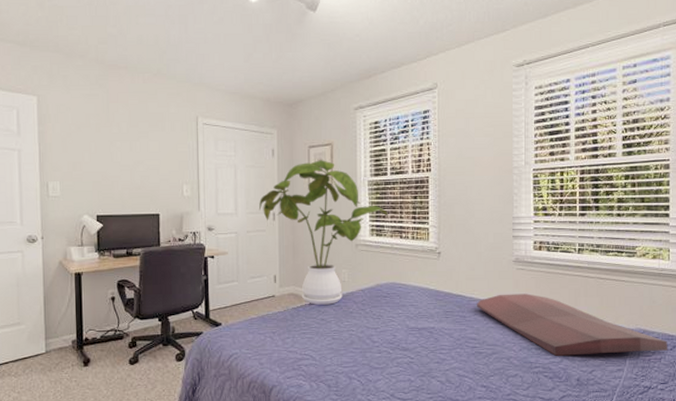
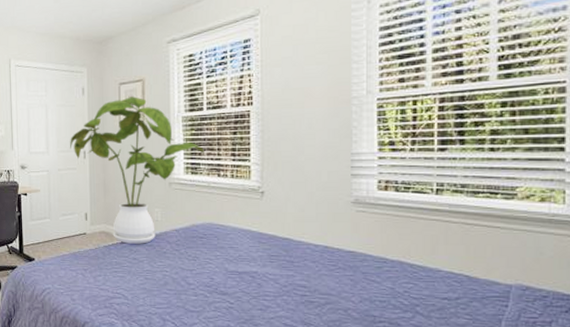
cushion: present [476,293,668,356] -> none [306,238,562,313]

